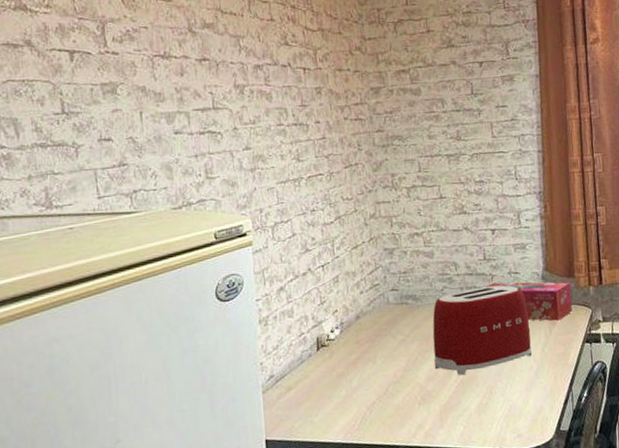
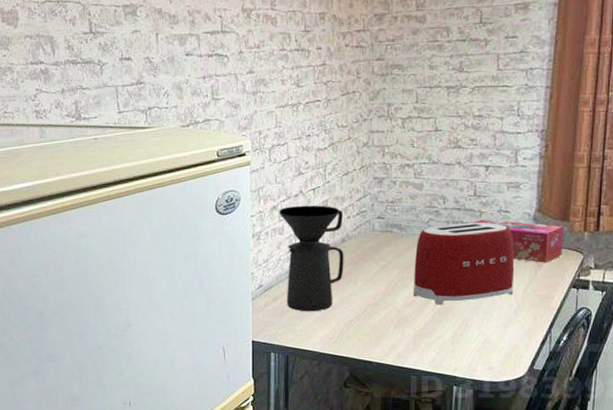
coffee maker: none [286,282,361,400] -> present [278,205,344,312]

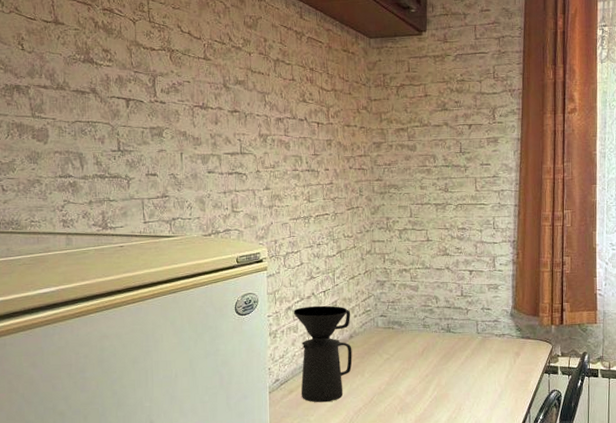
toaster: present [414,222,515,306] -> none [413,318,498,393]
tissue box: present [472,219,564,263] -> none [460,316,536,353]

